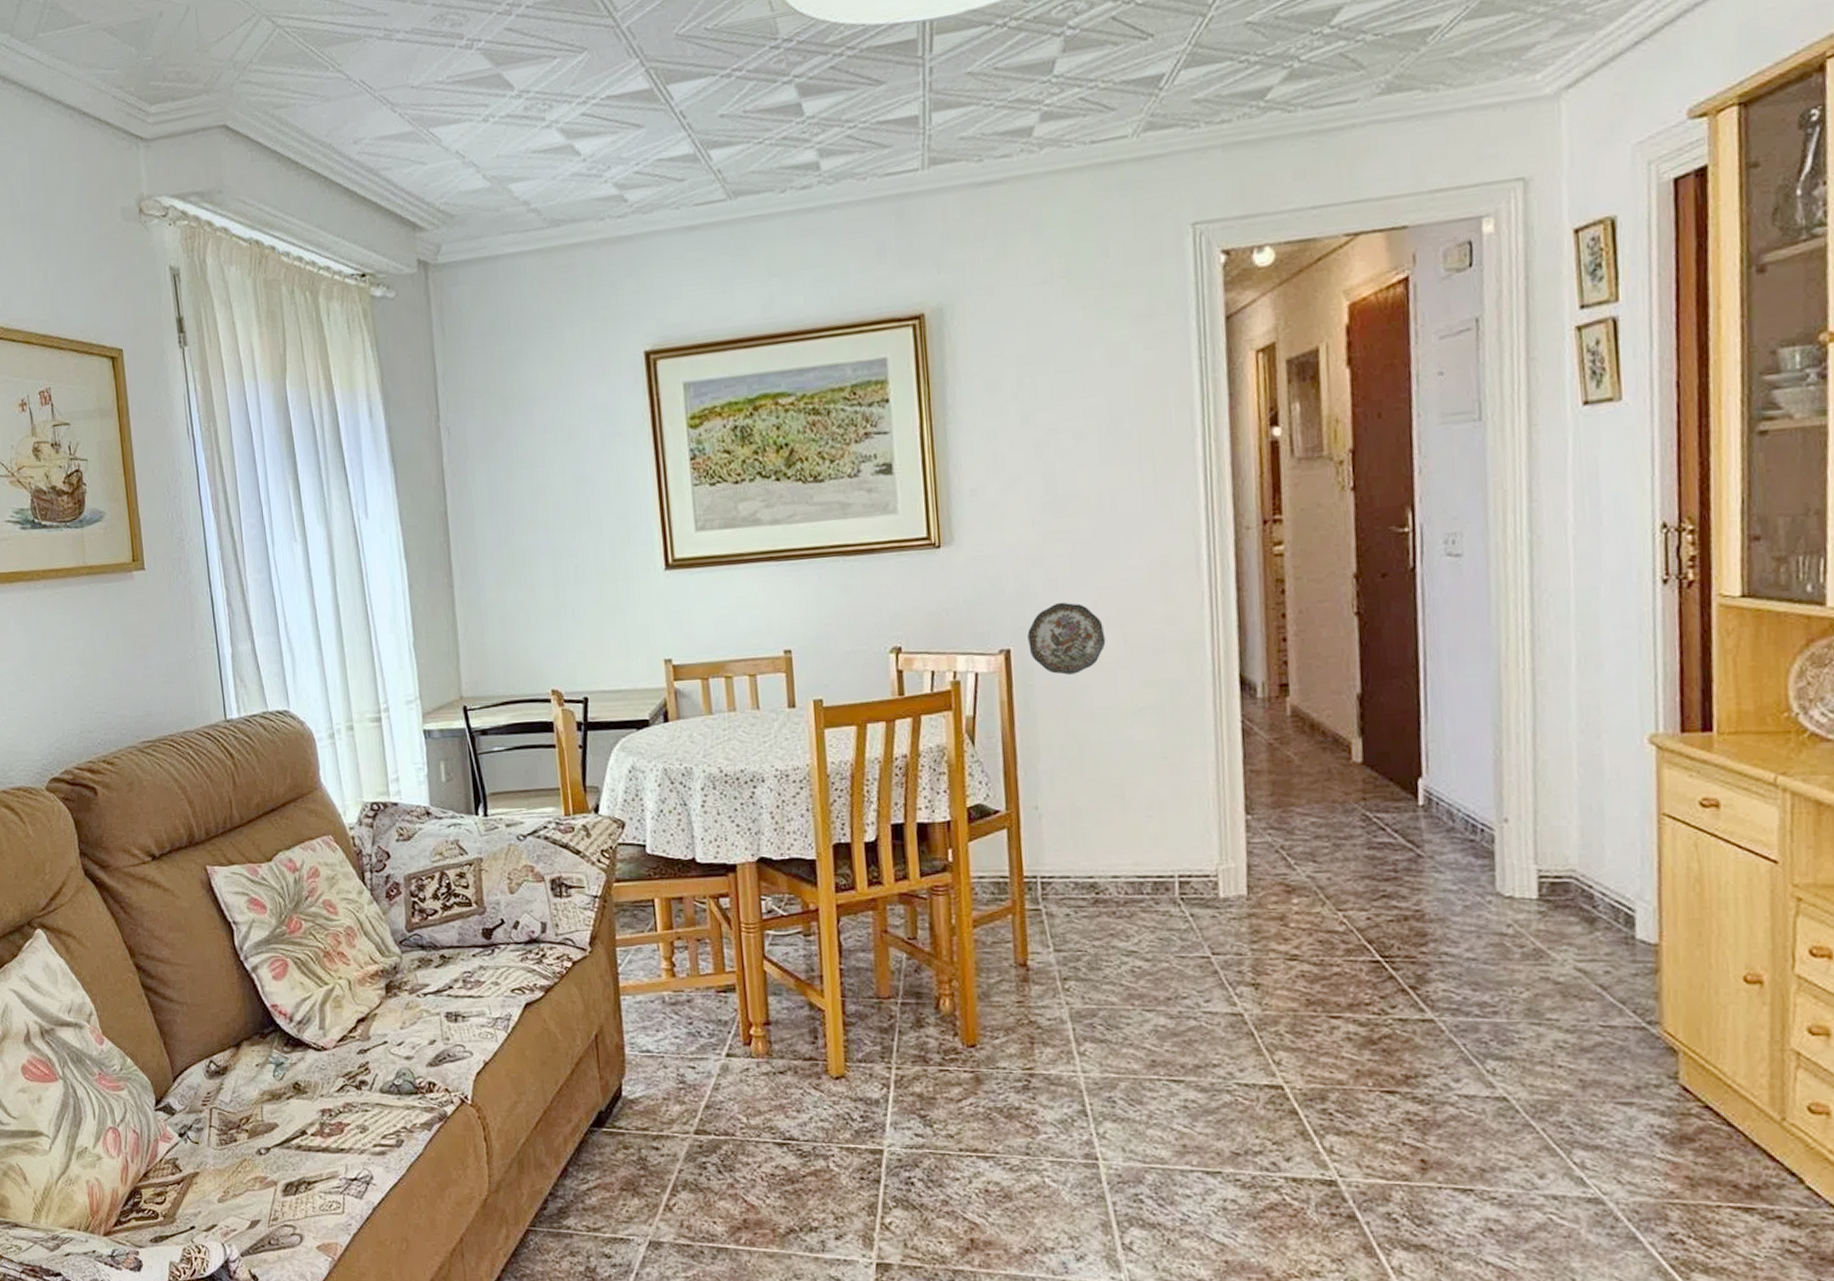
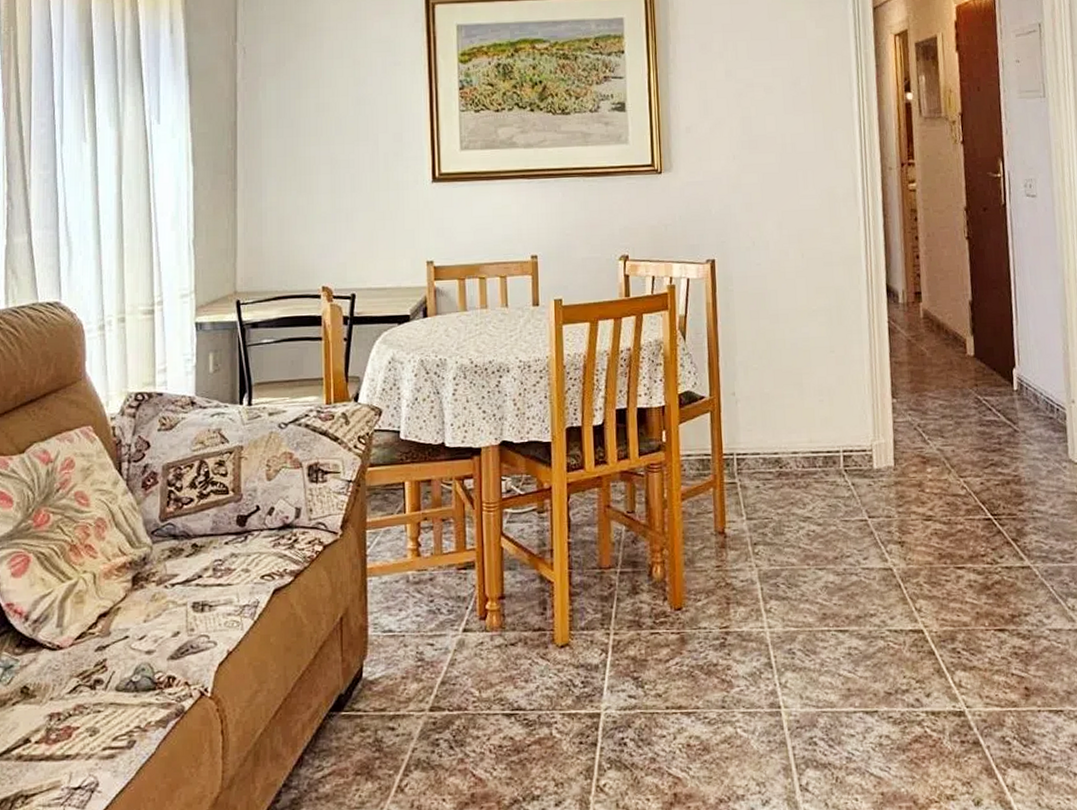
decorative plate: present [1027,602,1106,675] -> none [728,222,788,282]

